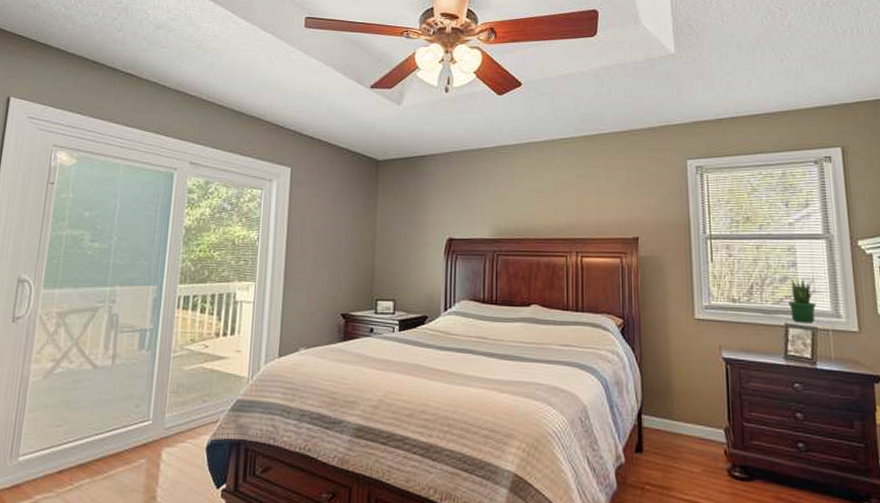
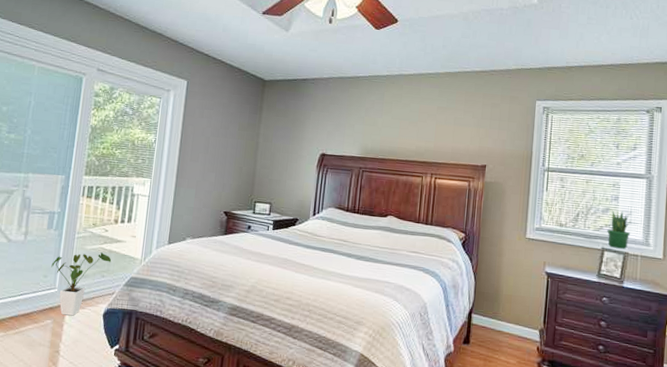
house plant: none [144,373,214,452] -> present [51,252,112,316]

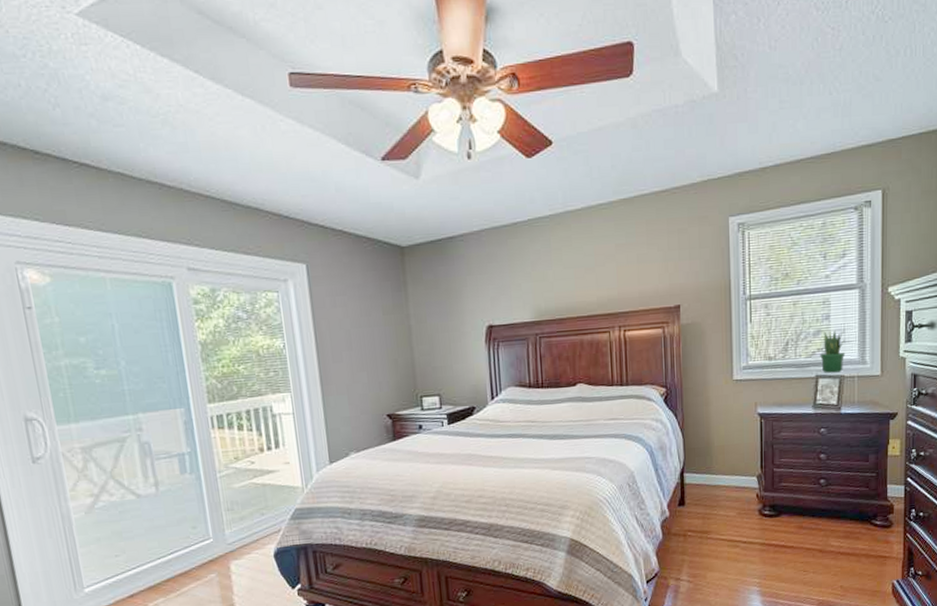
house plant: present [51,252,112,316] -> none [197,488,268,566]

